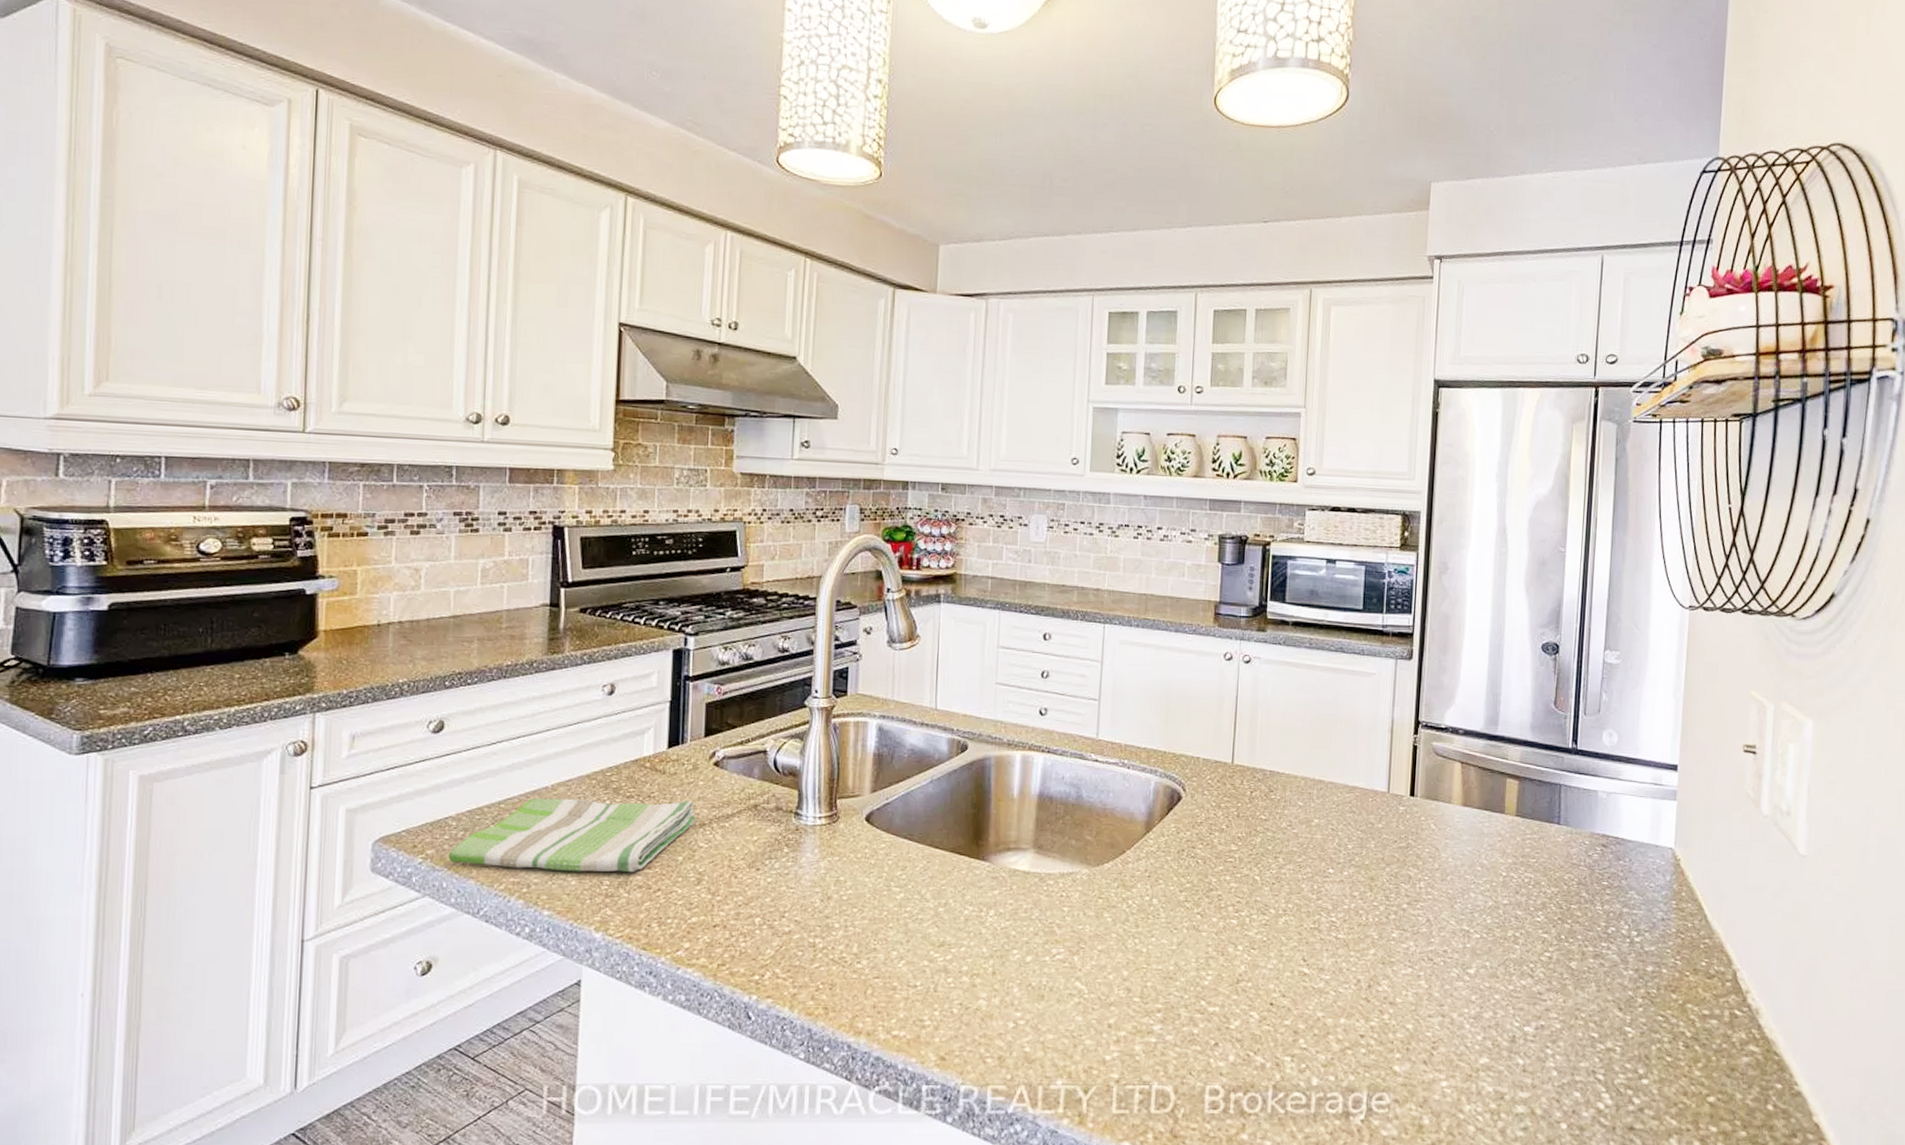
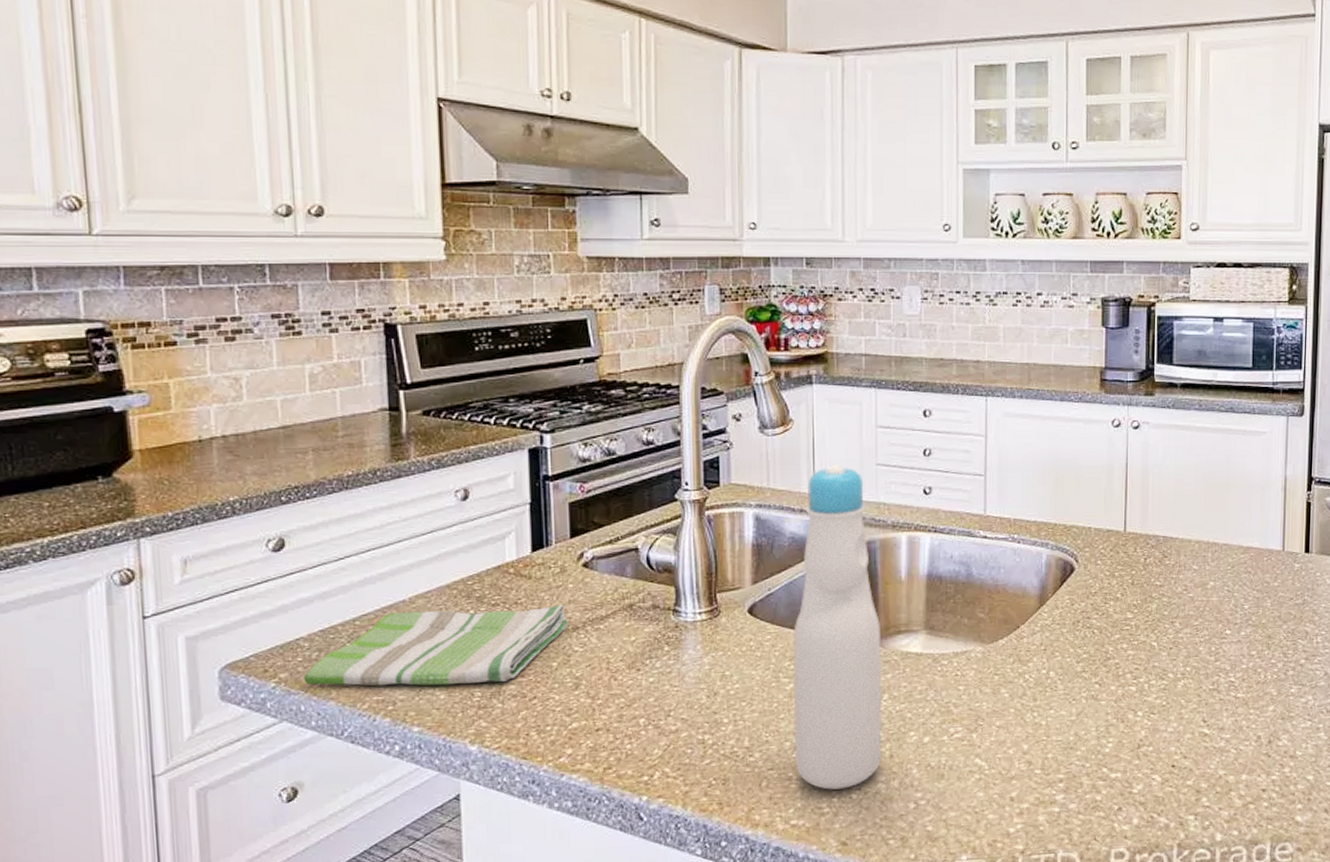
bottle: none [899,682,991,1003] -> present [794,465,882,790]

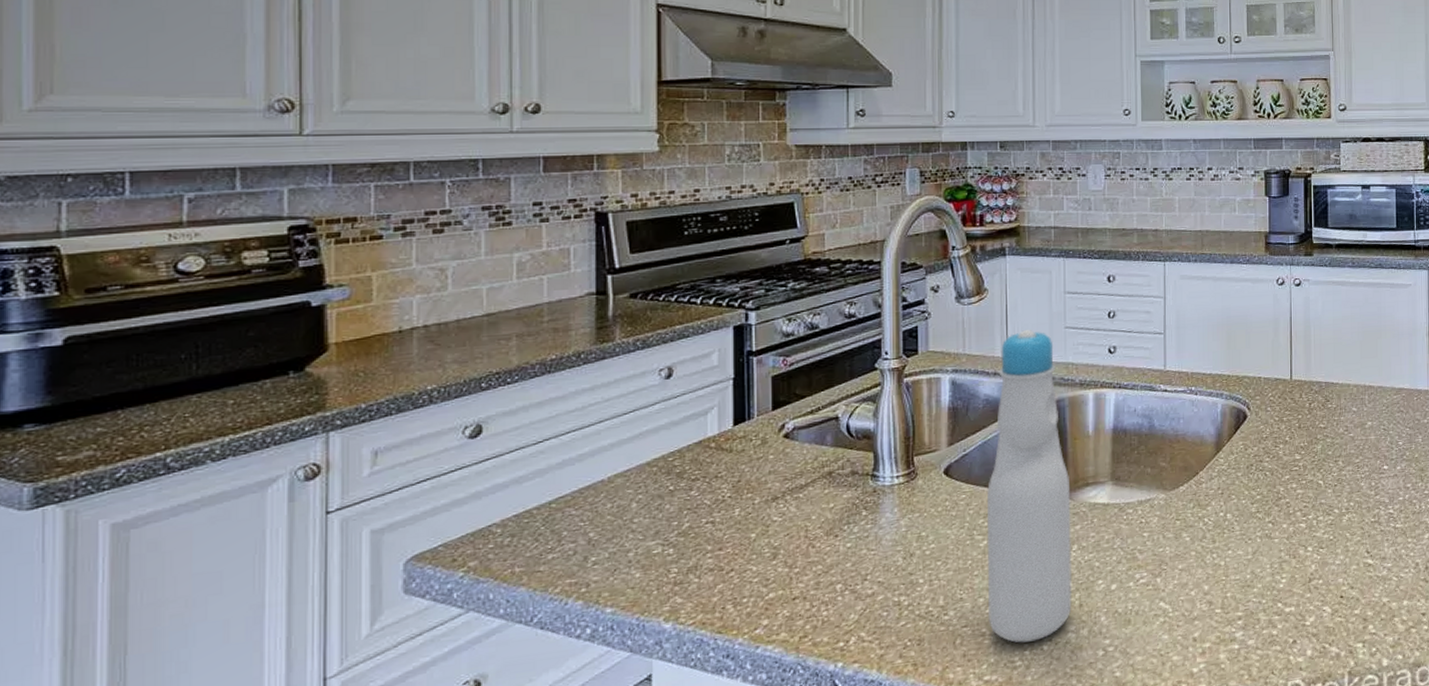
dish towel: present [303,605,568,686] -> none [494,476,767,572]

